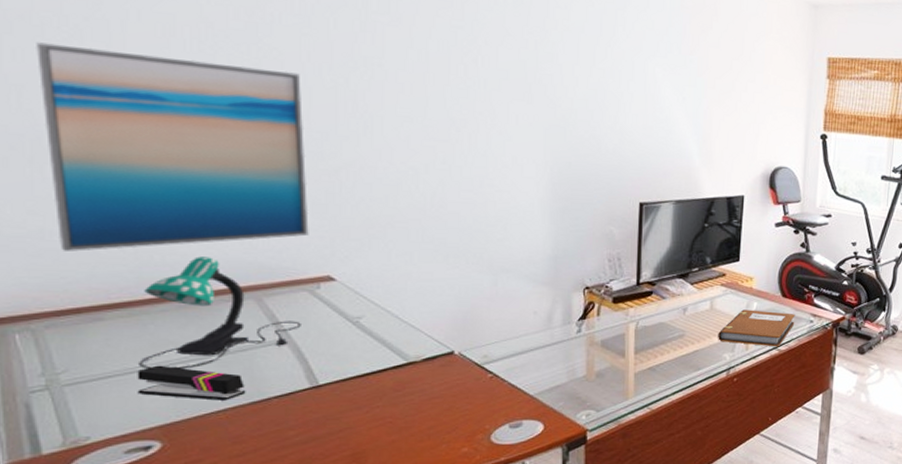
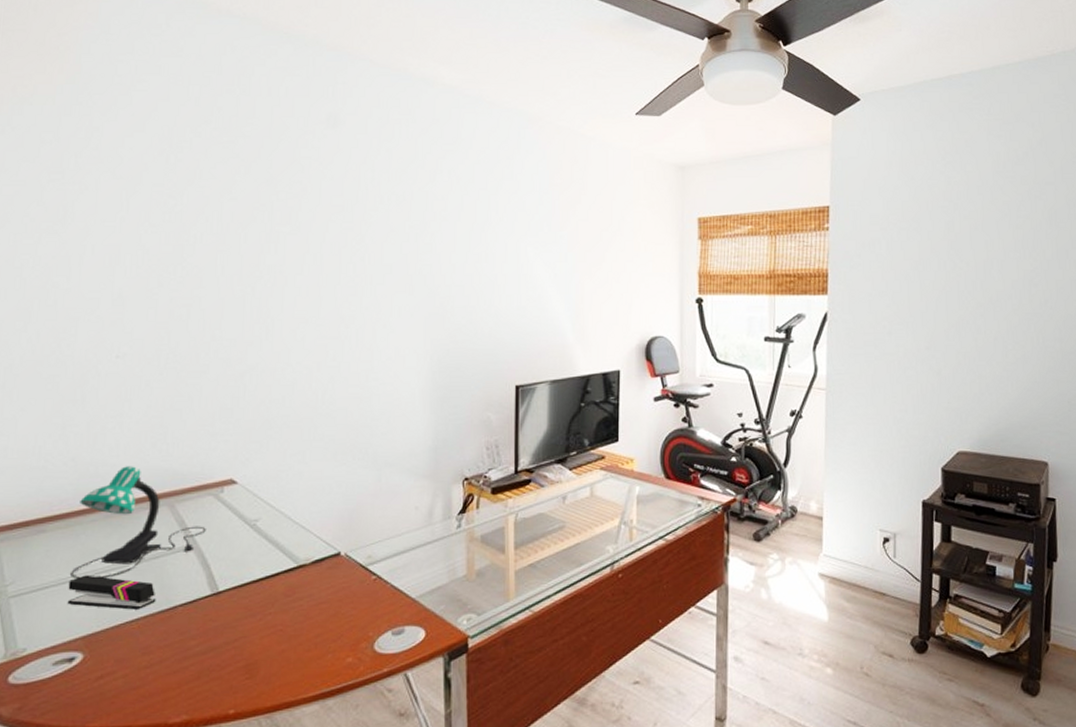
wall art: present [36,42,309,251] -> none [15,281,217,467]
notebook: present [718,309,795,347] -> none [600,495,681,537]

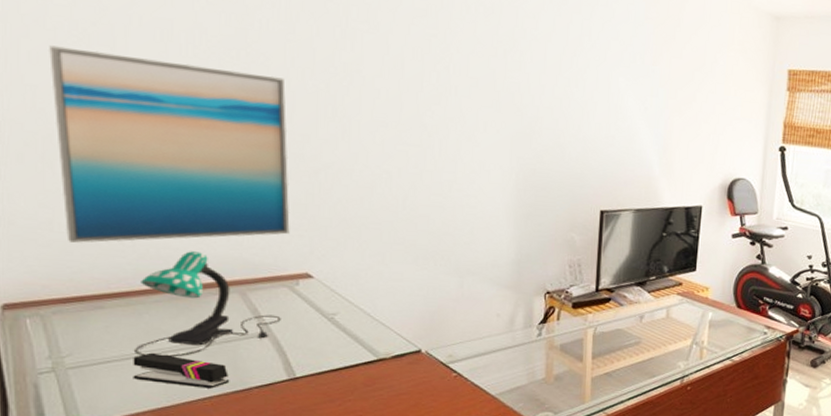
wall art: none [15,281,217,467] -> present [49,45,290,243]

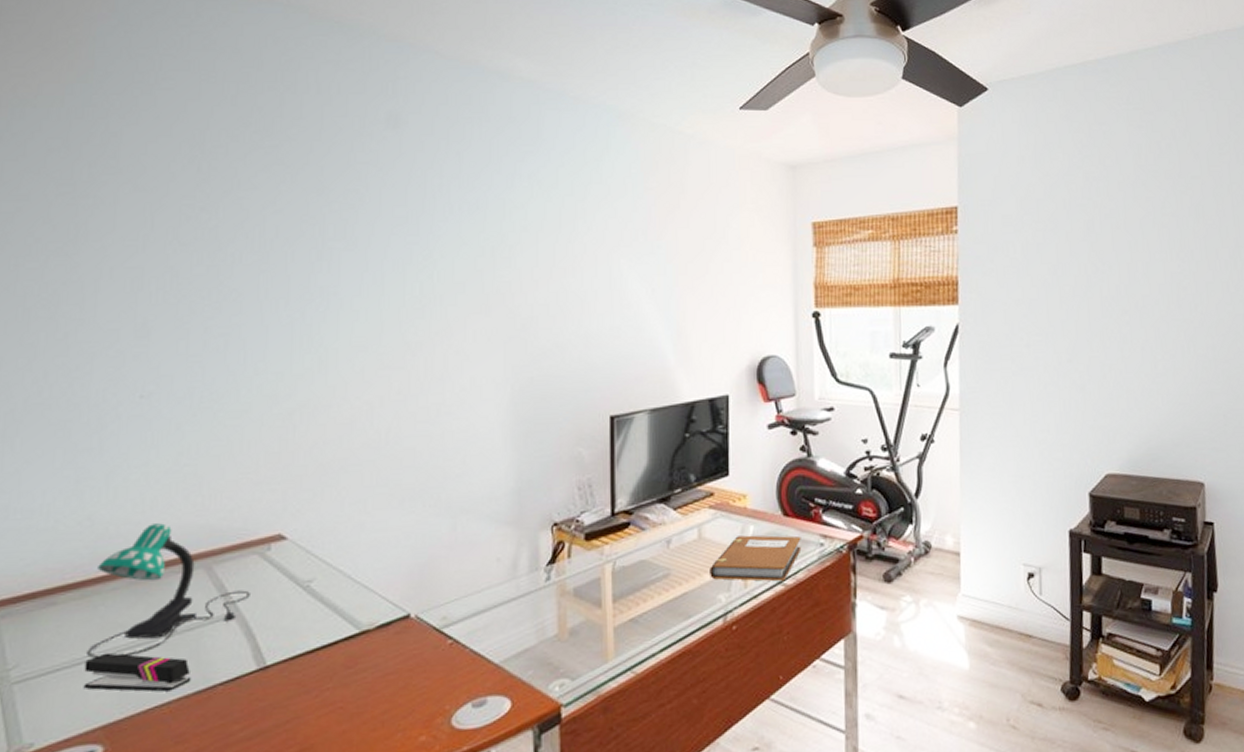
wall art: present [49,45,290,243] -> none [17,312,262,530]
notebook: none [673,319,750,358] -> present [710,535,802,582]

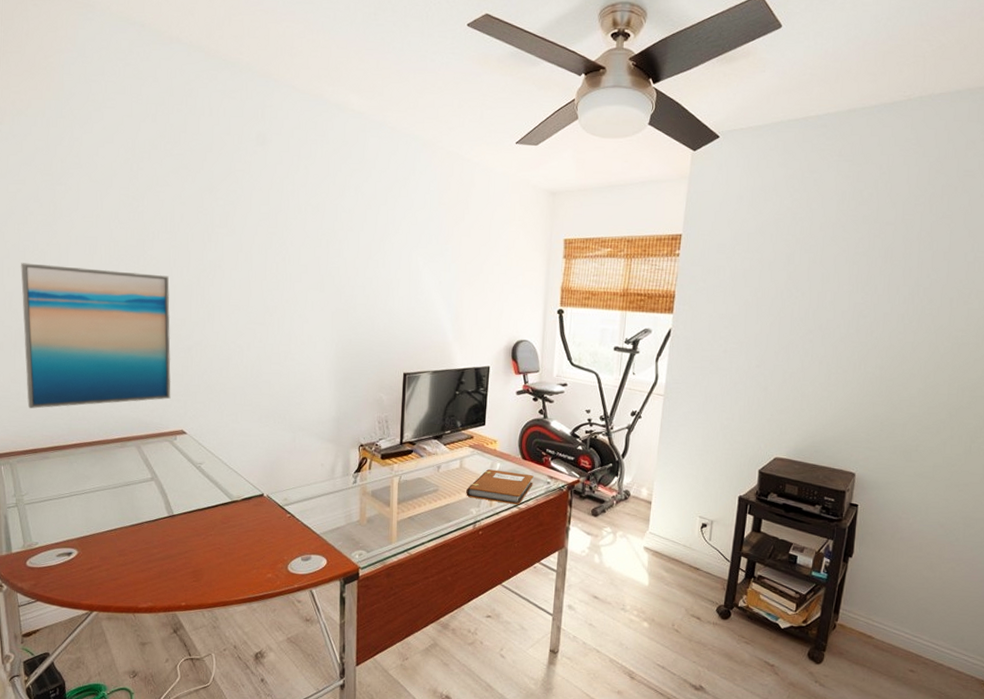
wall art: none [17,312,262,530] -> present [21,263,171,409]
stapler: present [83,652,192,692] -> none [65,493,129,522]
desk lamp: present [87,523,250,659] -> none [67,414,164,497]

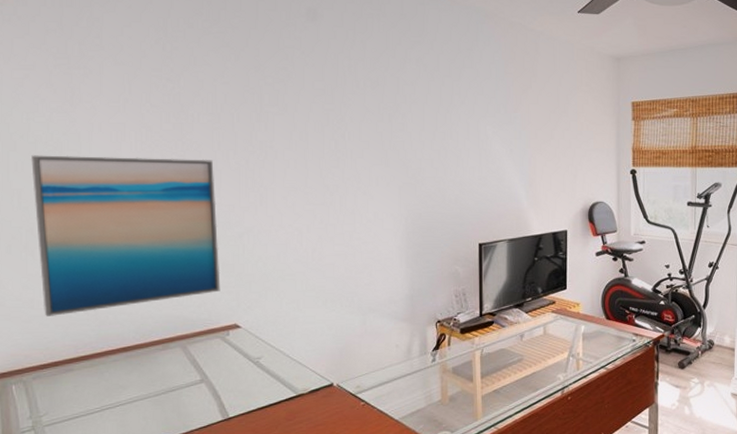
notebook: present [466,469,534,505] -> none [552,332,619,366]

